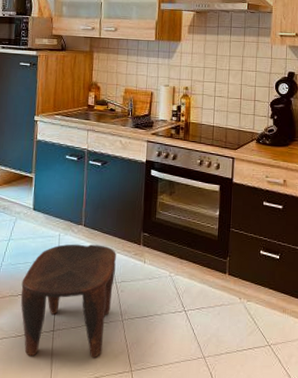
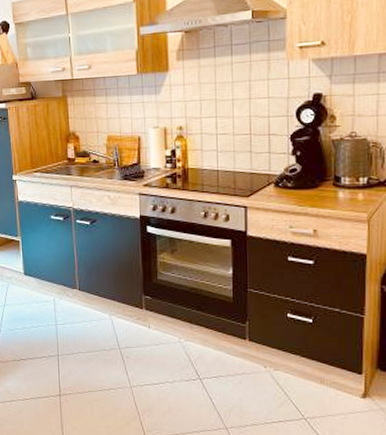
stool: present [20,244,116,358] -> none [22,308,118,424]

